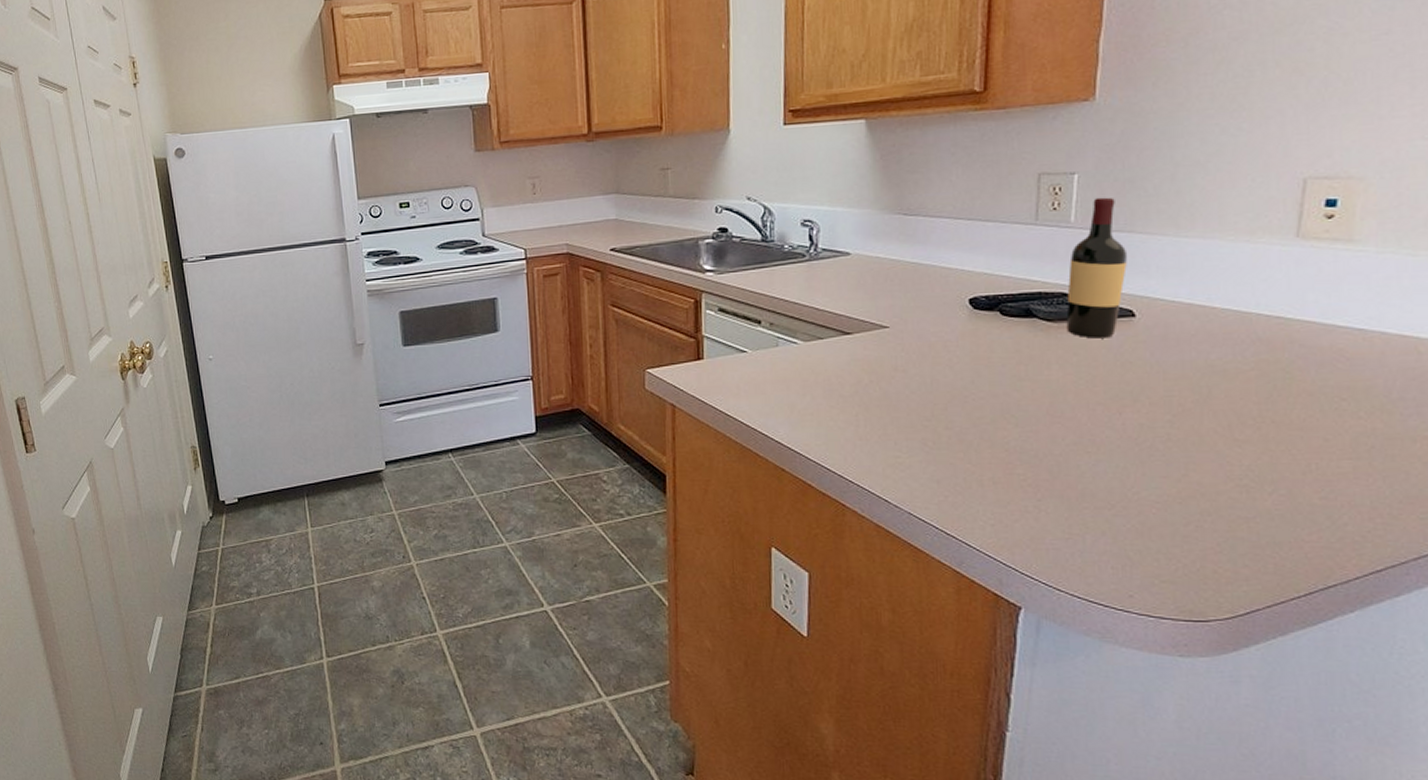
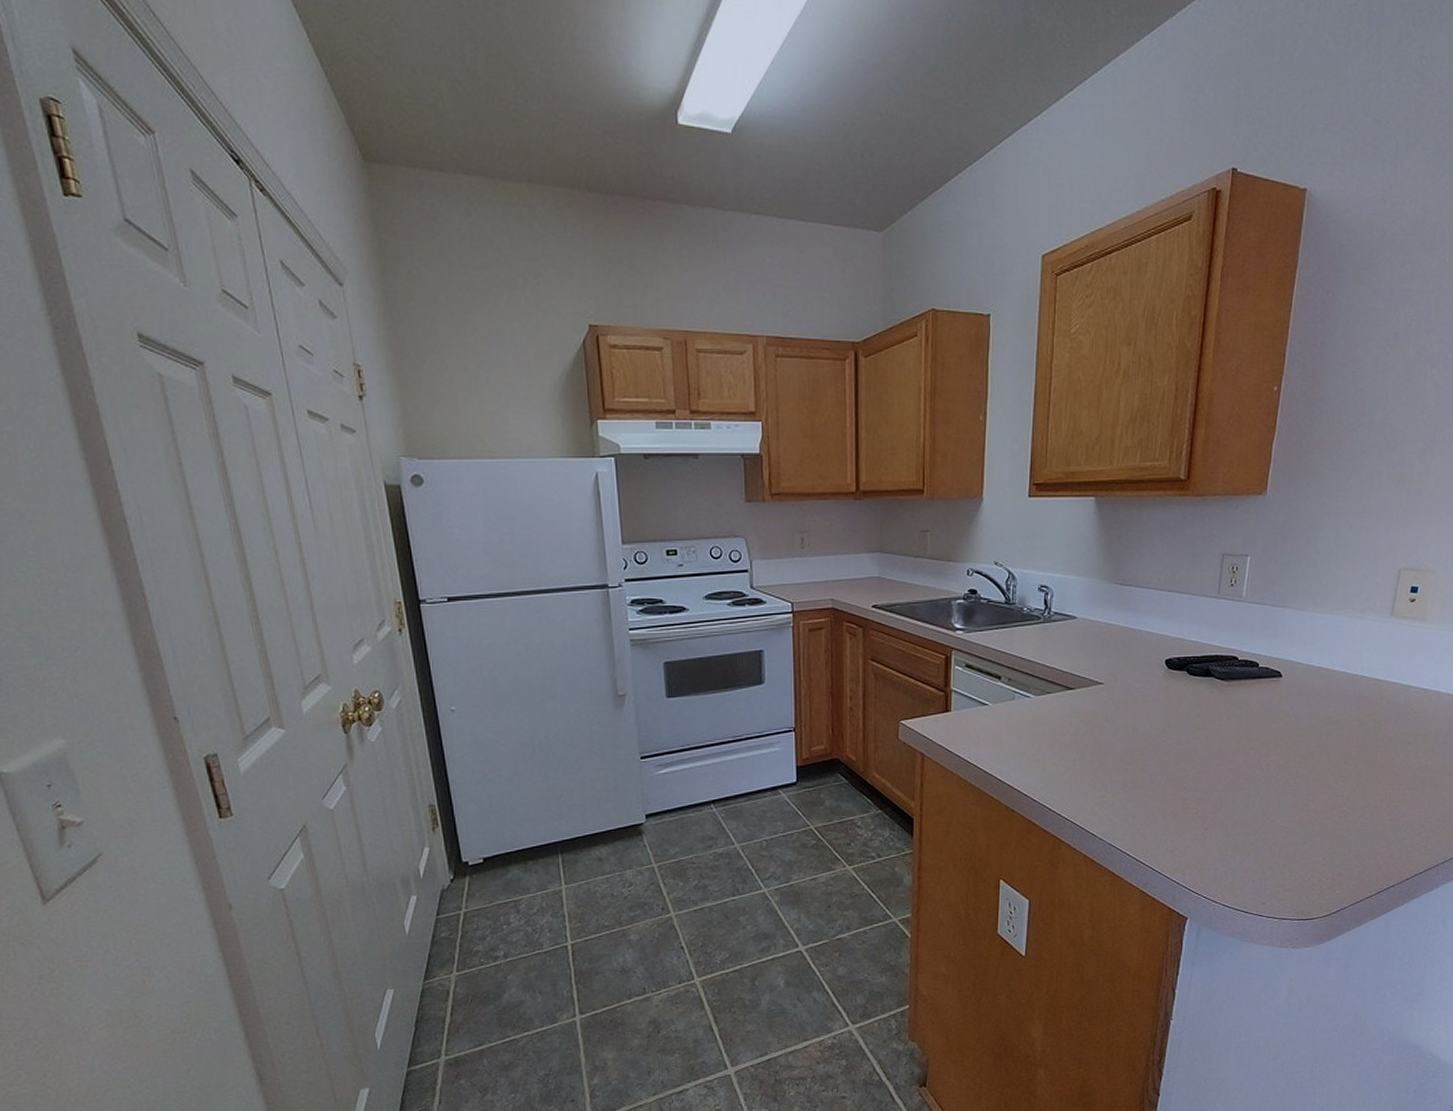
wine bottle: present [1066,197,1128,339] -> none [1234,577,1281,695]

